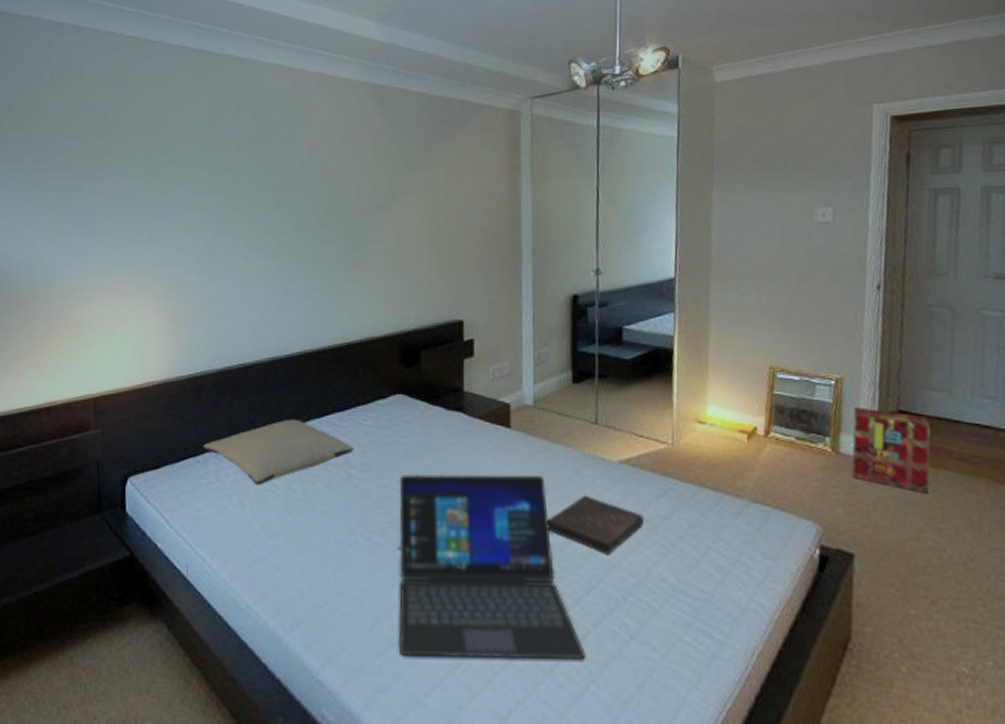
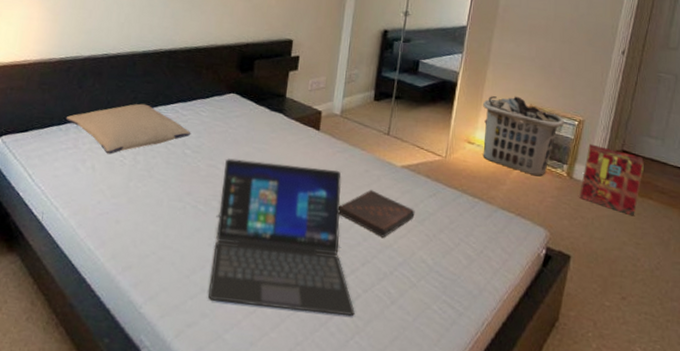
clothes hamper: none [709,357,817,456] -> present [482,96,564,177]

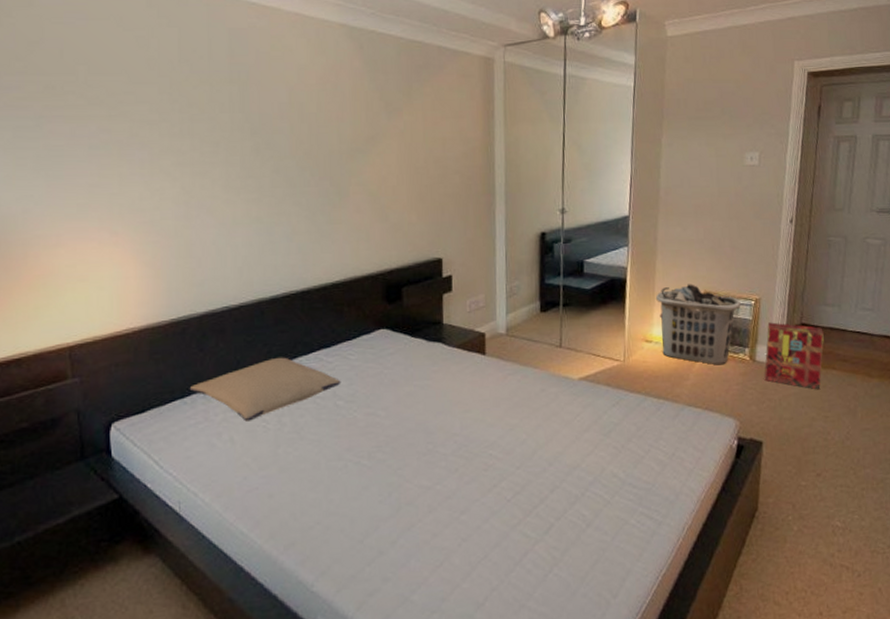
laptop: present [208,158,355,317] -> none [385,394,550,562]
book: present [338,189,415,238] -> none [518,409,600,459]

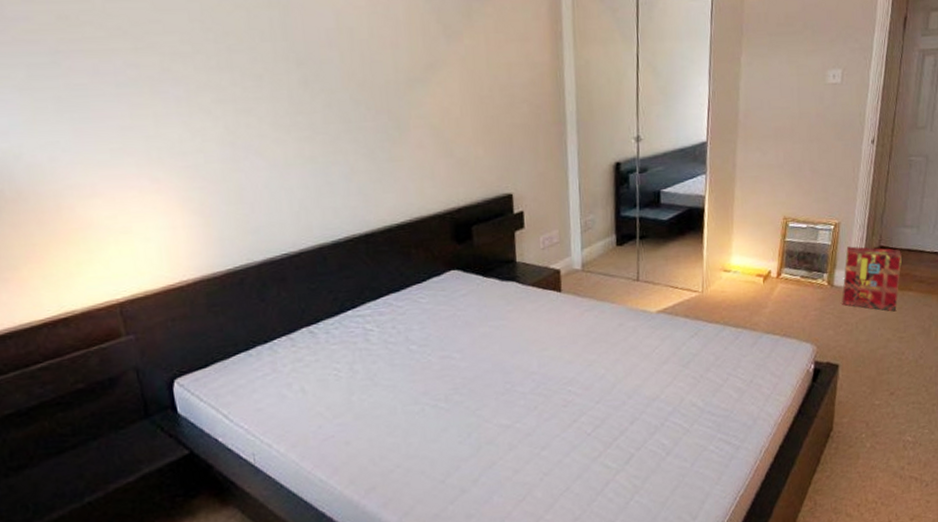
pillow: present [189,357,341,422] -> none [253,303,413,371]
clothes hamper: present [655,284,741,365] -> none [734,210,820,292]

